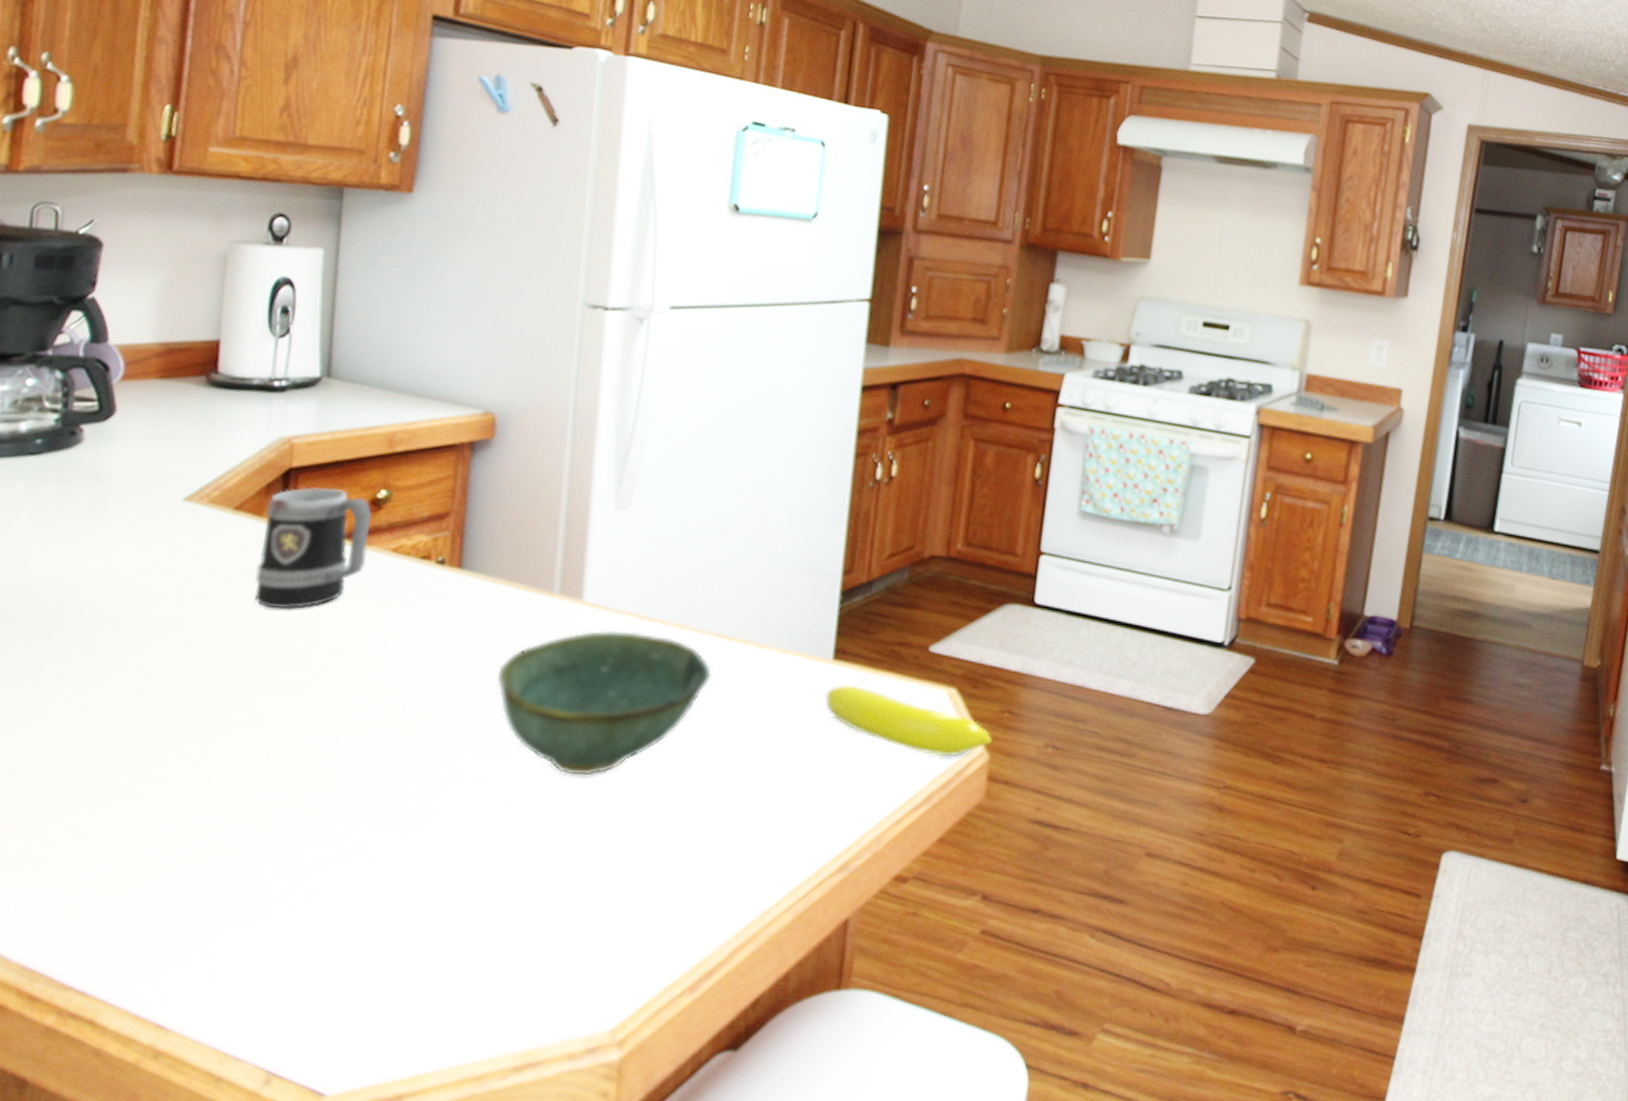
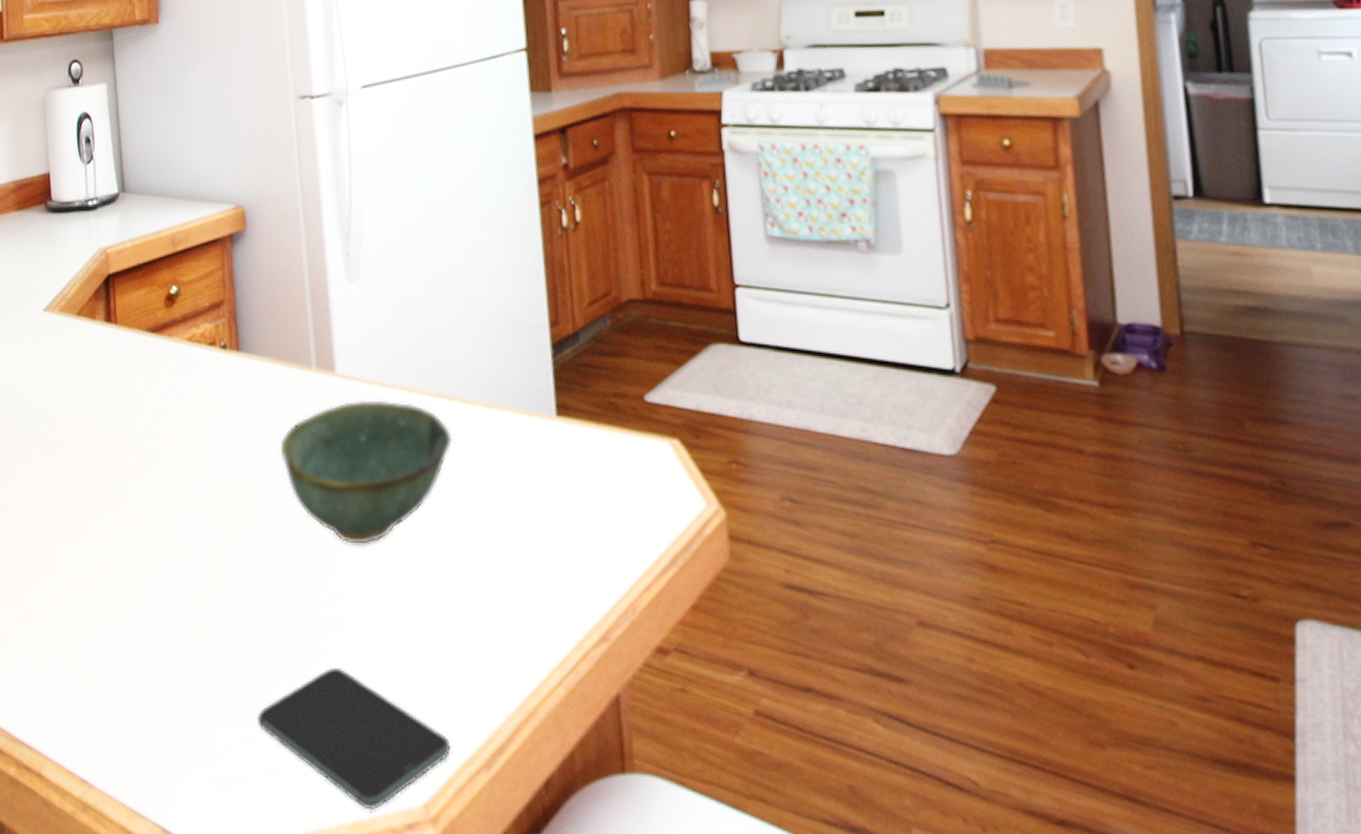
mug: present [254,487,373,610] -> none [97,289,170,400]
smartphone: none [416,899,654,1038] -> present [256,668,451,811]
banana: present [825,684,992,757] -> none [556,441,725,515]

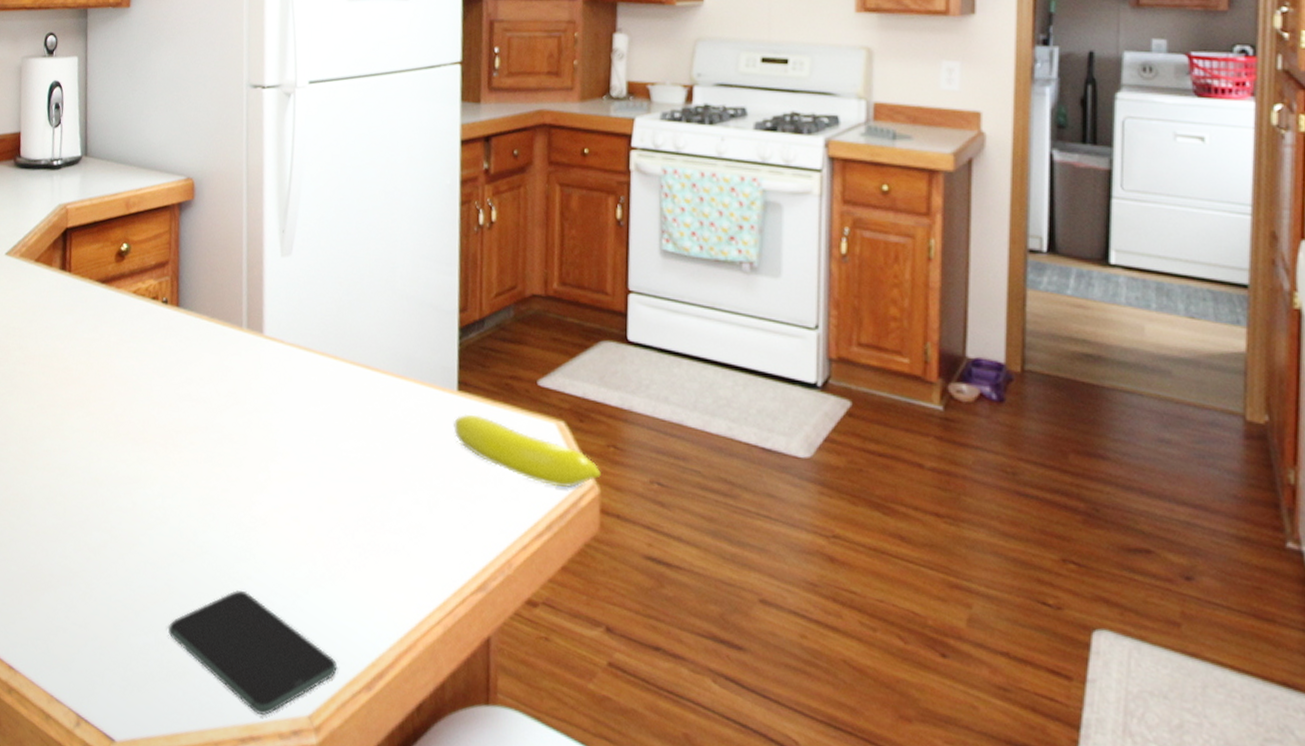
bowl: present [280,400,453,544] -> none [207,359,364,487]
banana: none [556,441,725,515] -> present [454,413,601,489]

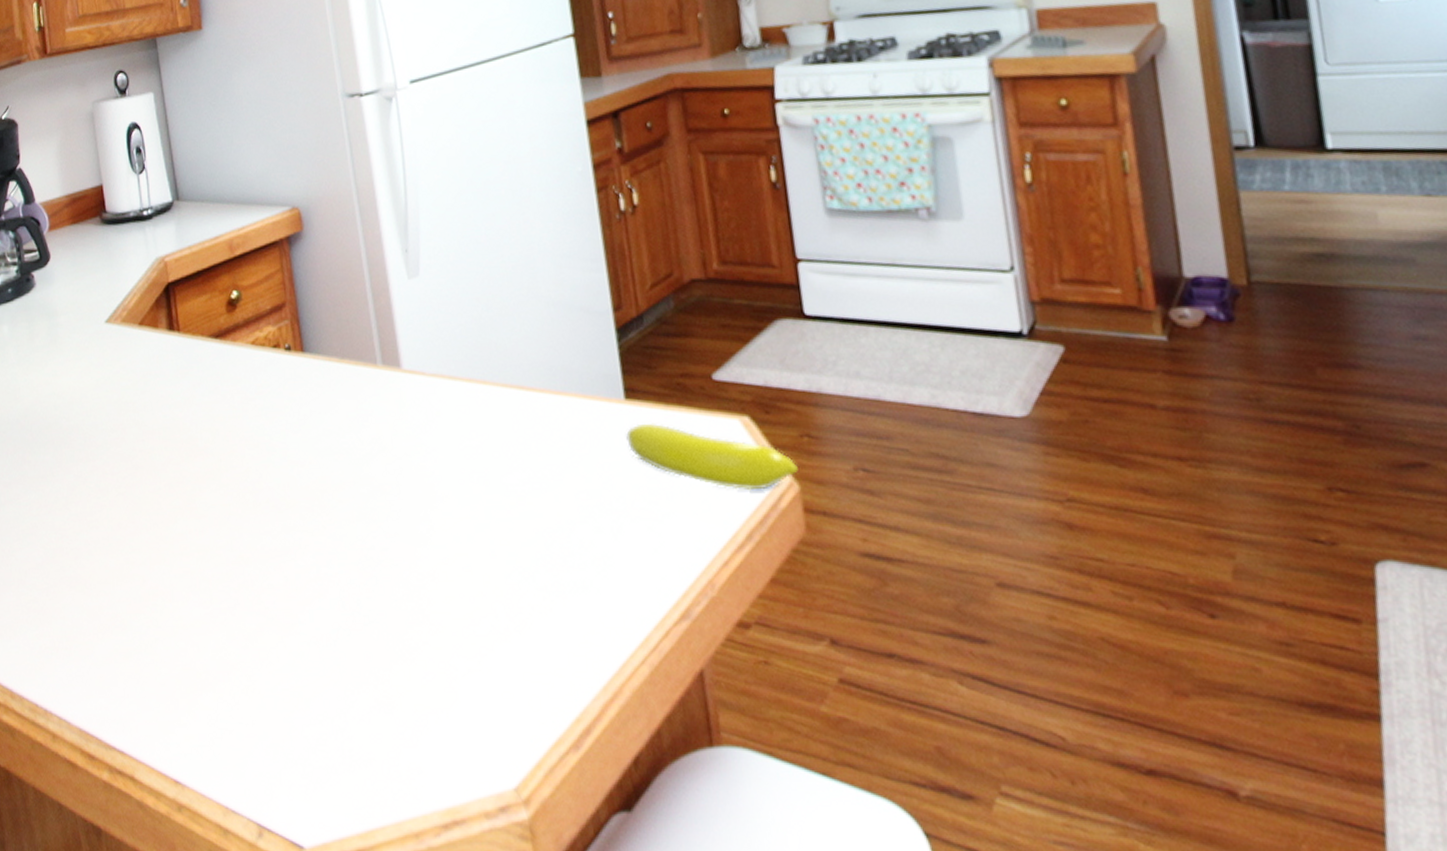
smartphone: present [168,590,338,716] -> none [343,659,539,796]

